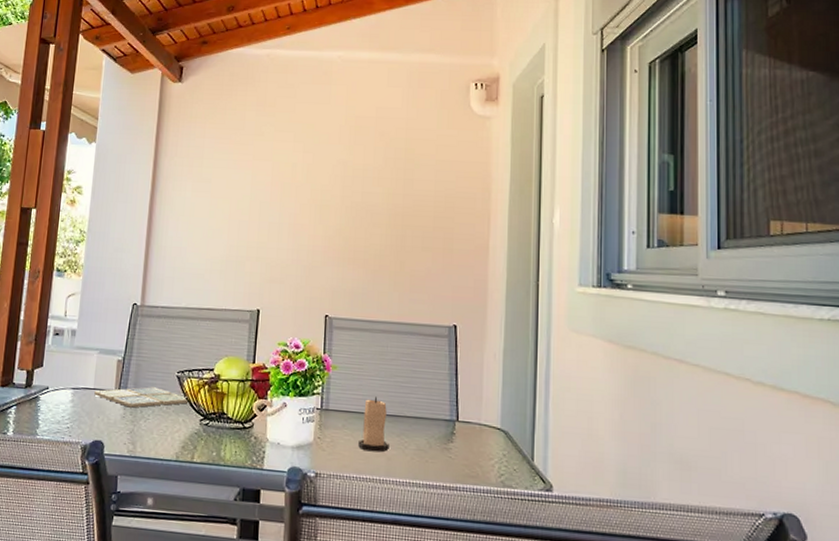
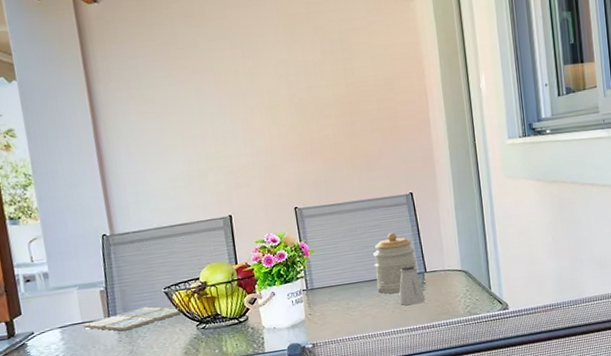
candle: present [358,397,389,452] -> none [344,268,373,315]
jar: none [398,365,450,438] -> present [372,232,419,294]
saltshaker: none [420,407,452,457] -> present [398,264,425,306]

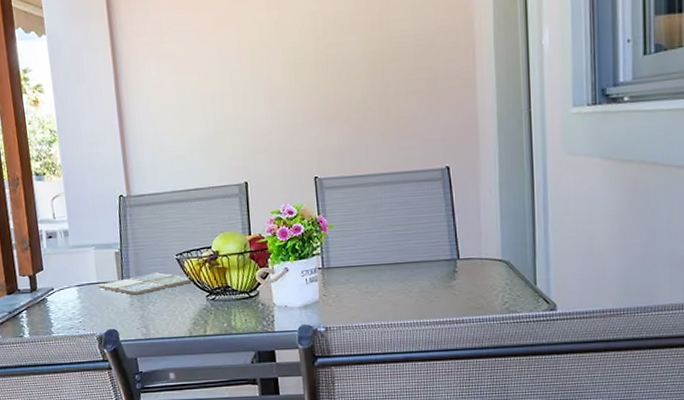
jar: present [372,232,419,294] -> none [398,211,450,281]
saltshaker: present [398,264,425,306] -> none [424,249,456,295]

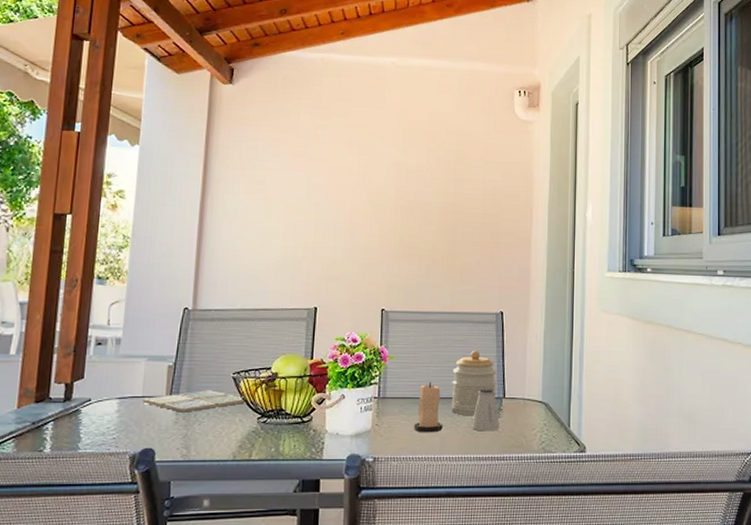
candle: none [363,248,394,300] -> present [414,382,443,433]
jar: none [398,211,450,281] -> present [451,350,497,416]
saltshaker: none [424,249,456,295] -> present [471,387,499,431]

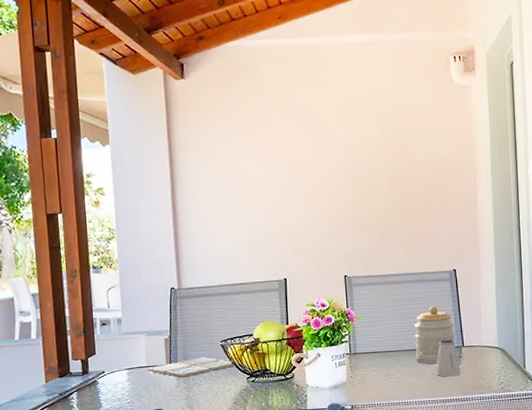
candle: present [414,382,443,433] -> none [384,337,410,382]

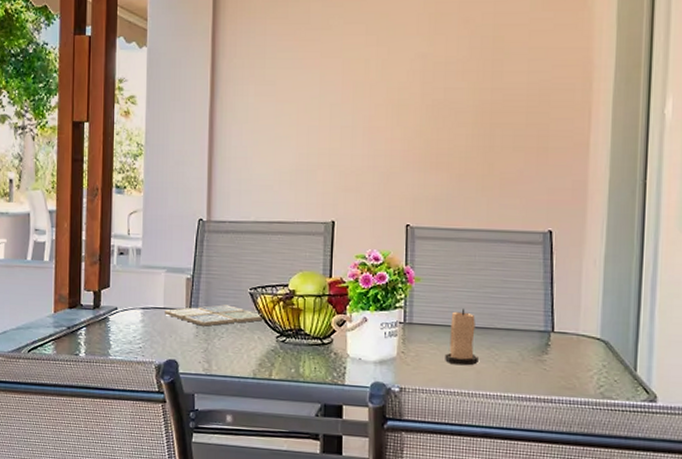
candle: none [384,337,410,382] -> present [445,309,479,366]
jar: present [414,306,457,365] -> none [488,275,545,351]
saltshaker: present [435,338,461,377] -> none [512,318,547,369]

